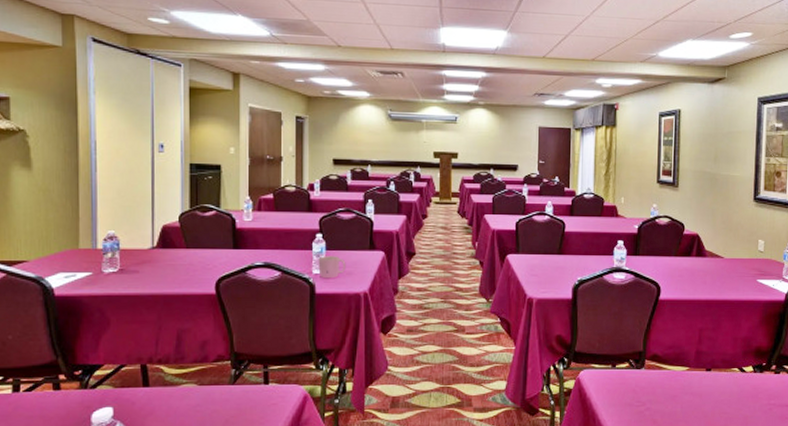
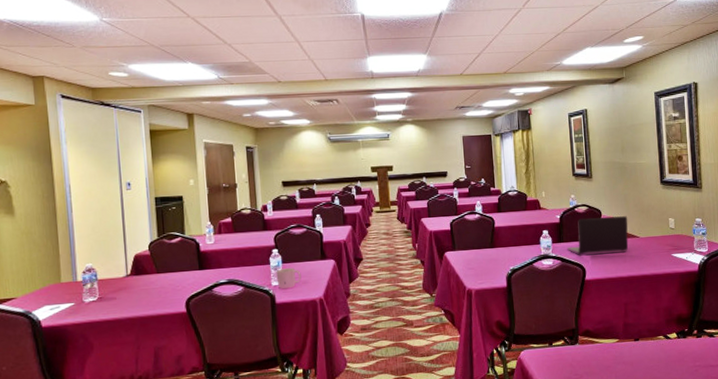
laptop computer: none [641,231,713,273] -> present [566,216,629,256]

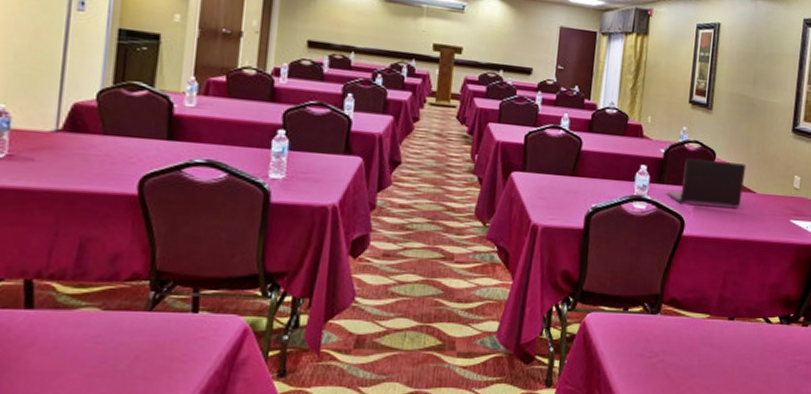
mug: present [276,268,302,290] -> none [276,157,313,186]

